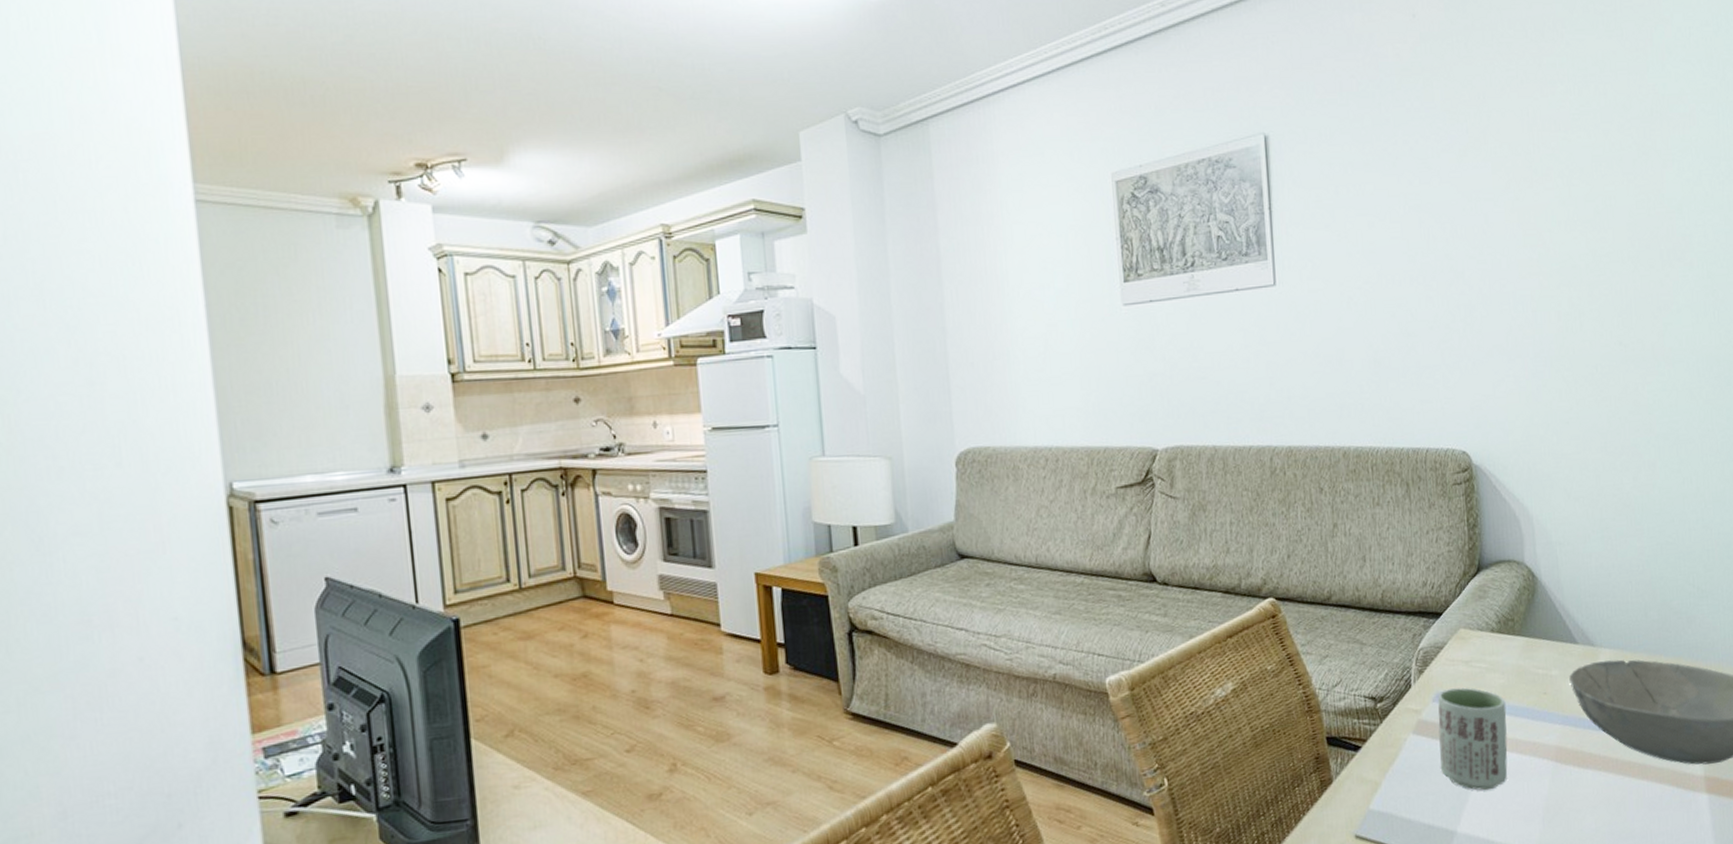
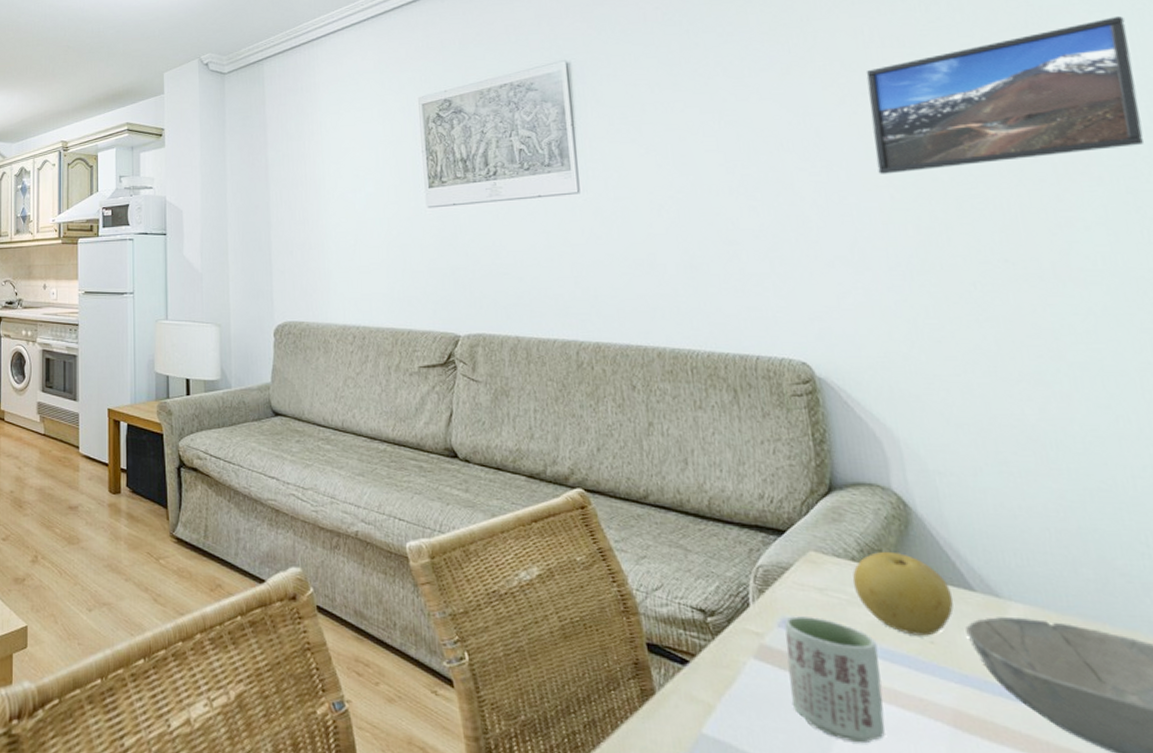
fruit: none [1491,619,1563,690] -> present [852,551,954,636]
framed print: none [1528,107,1723,262] -> present [866,15,1145,174]

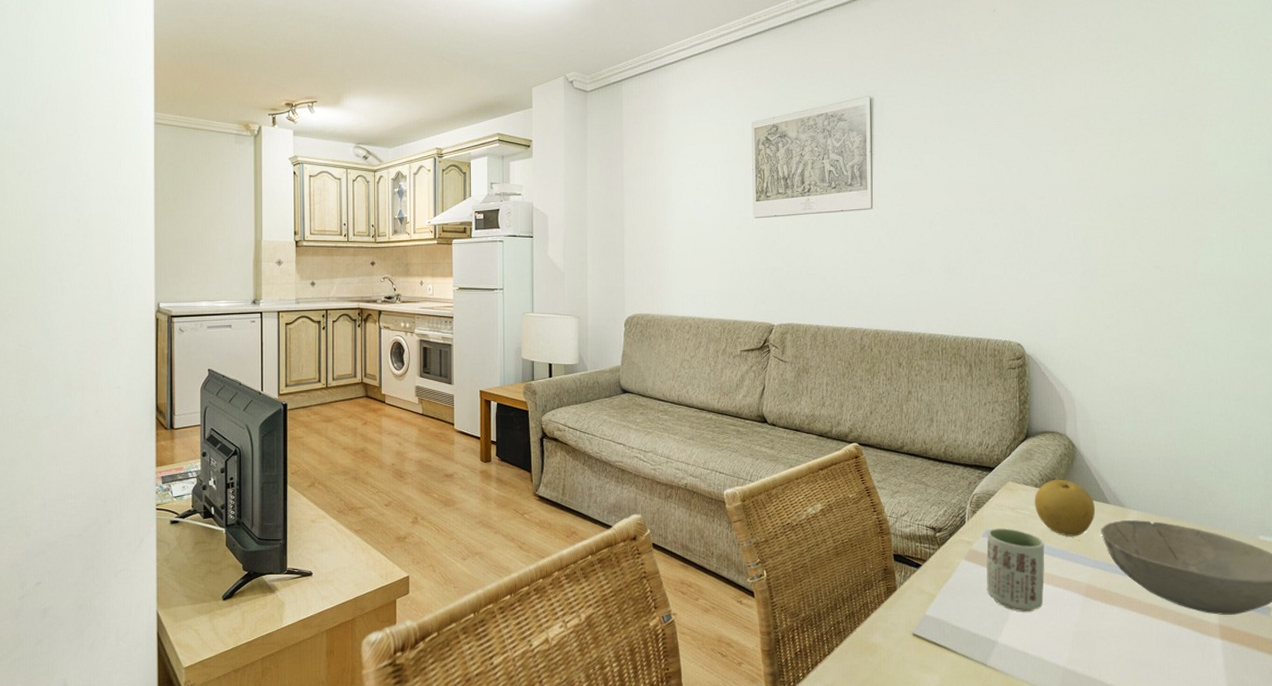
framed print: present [866,15,1145,174] -> none [1083,84,1255,200]

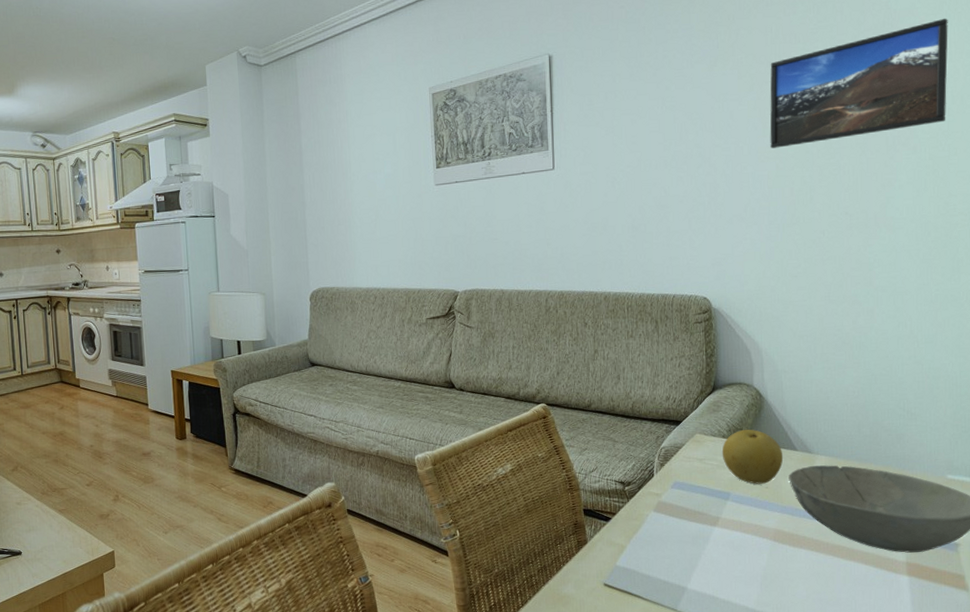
cup: present [986,528,1045,612] -> none [675,479,733,559]
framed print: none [1083,84,1255,200] -> present [770,18,948,148]

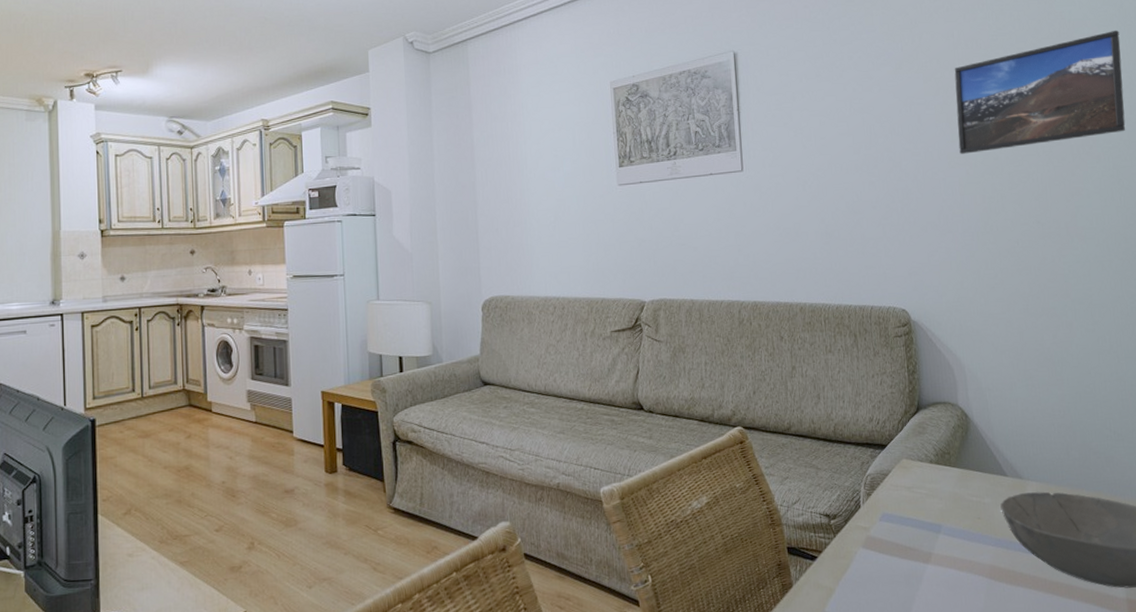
fruit: present [722,429,784,484] -> none [930,453,994,515]

